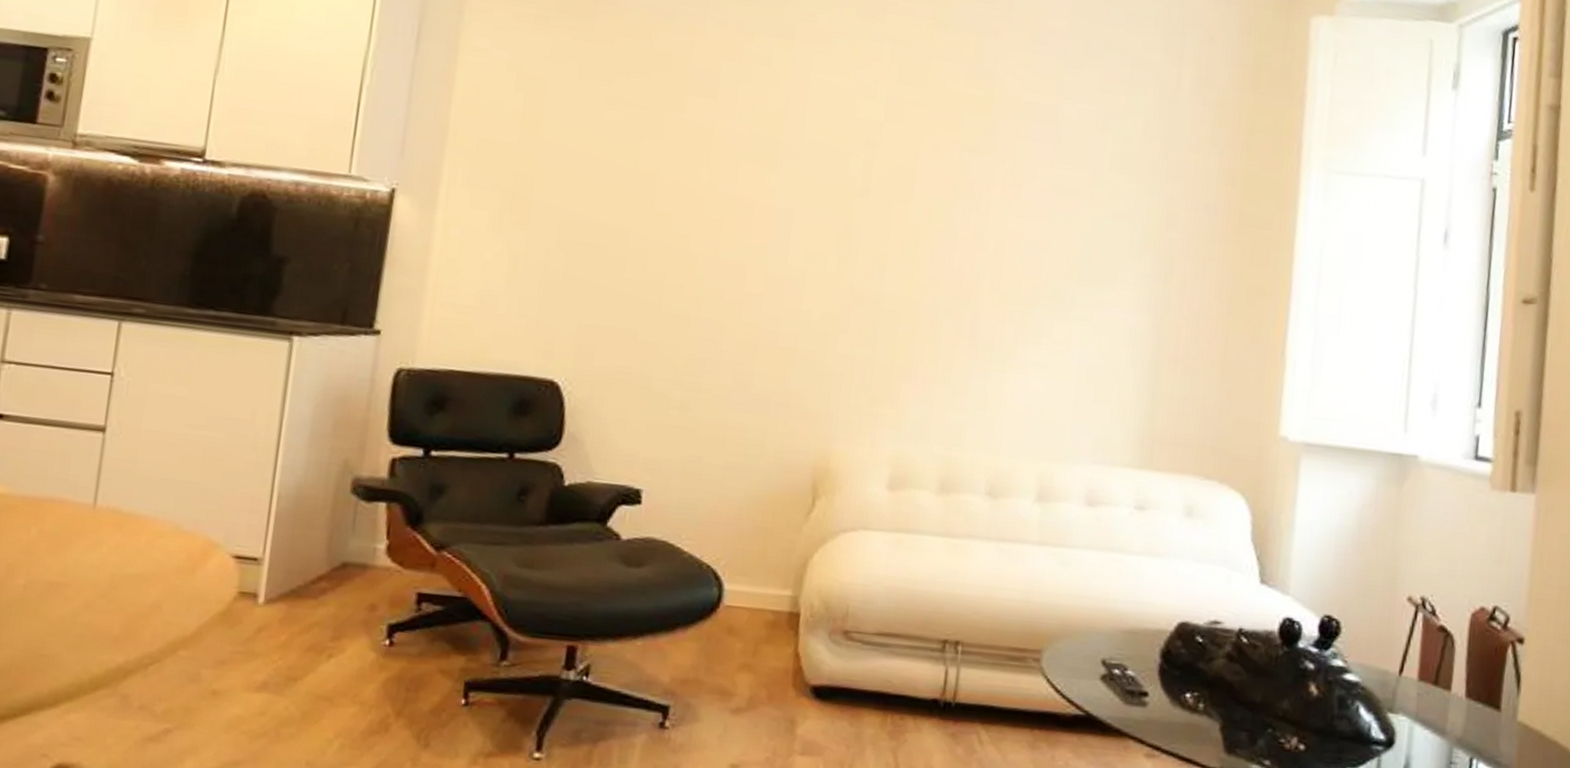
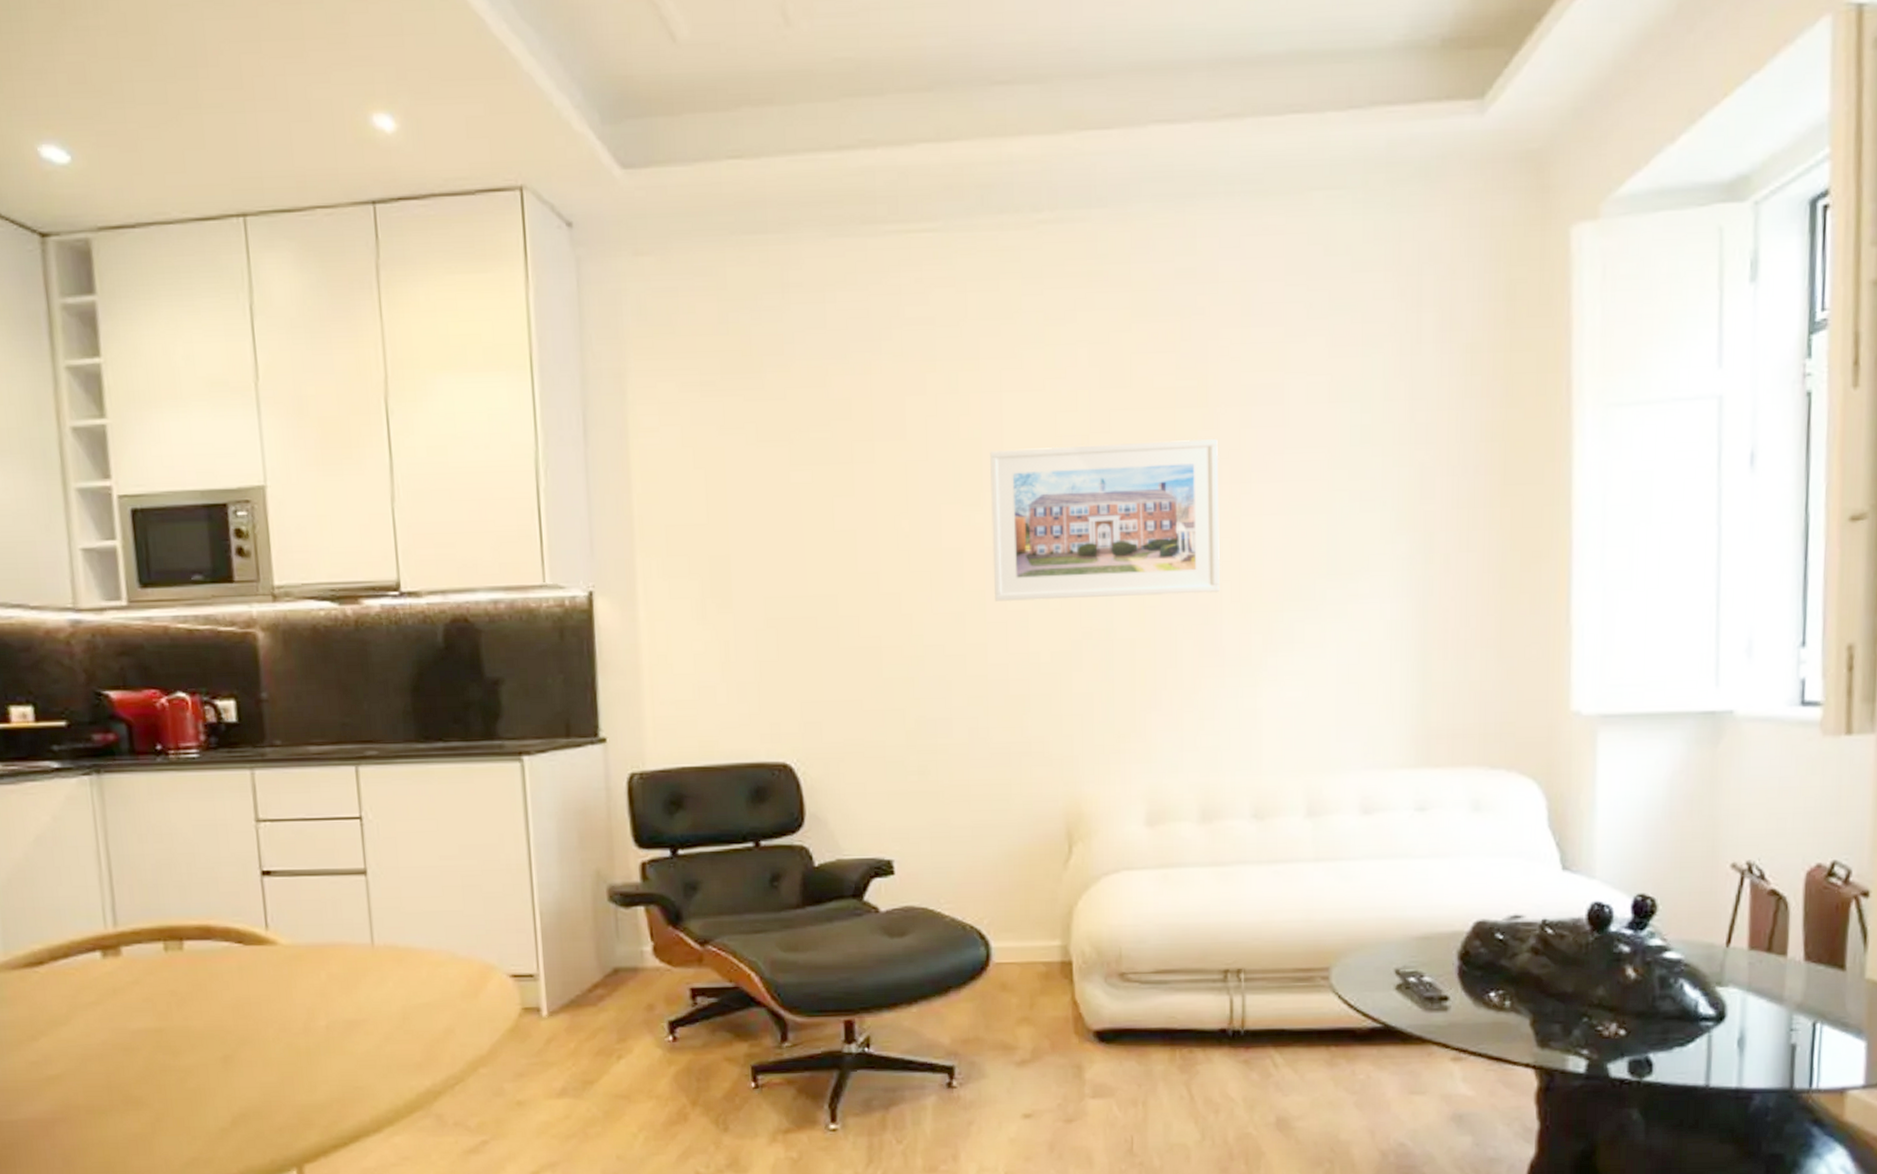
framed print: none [776,122,996,281] -> present [990,439,1220,601]

